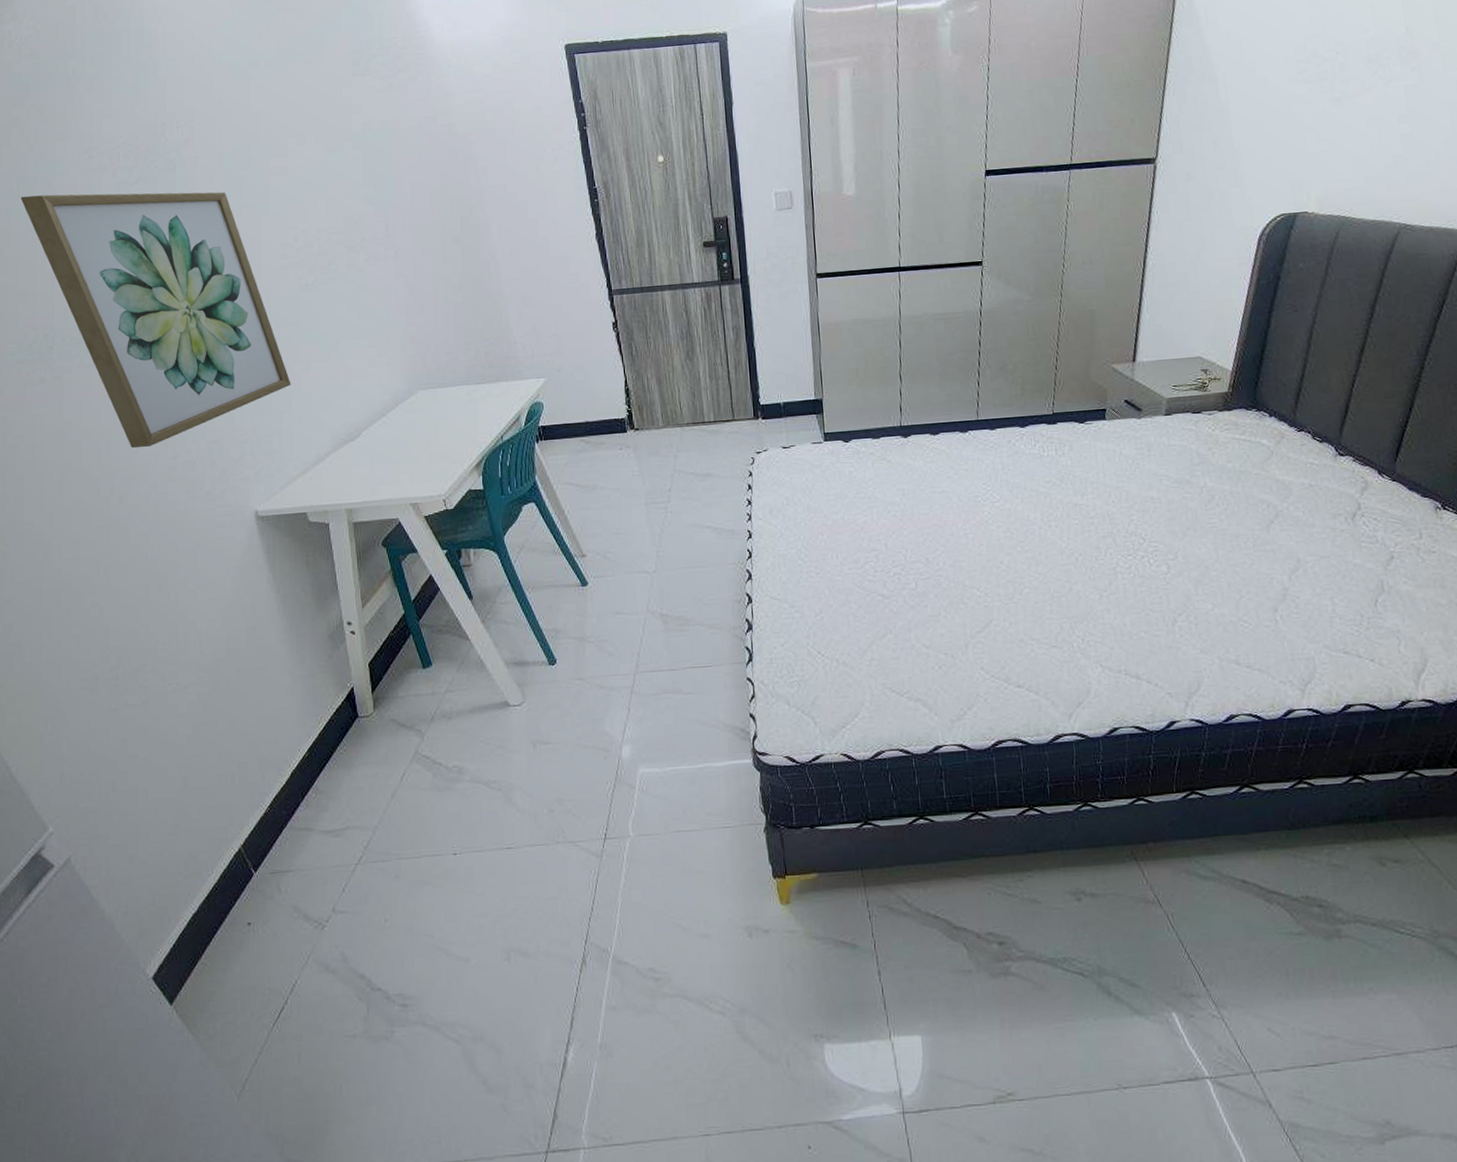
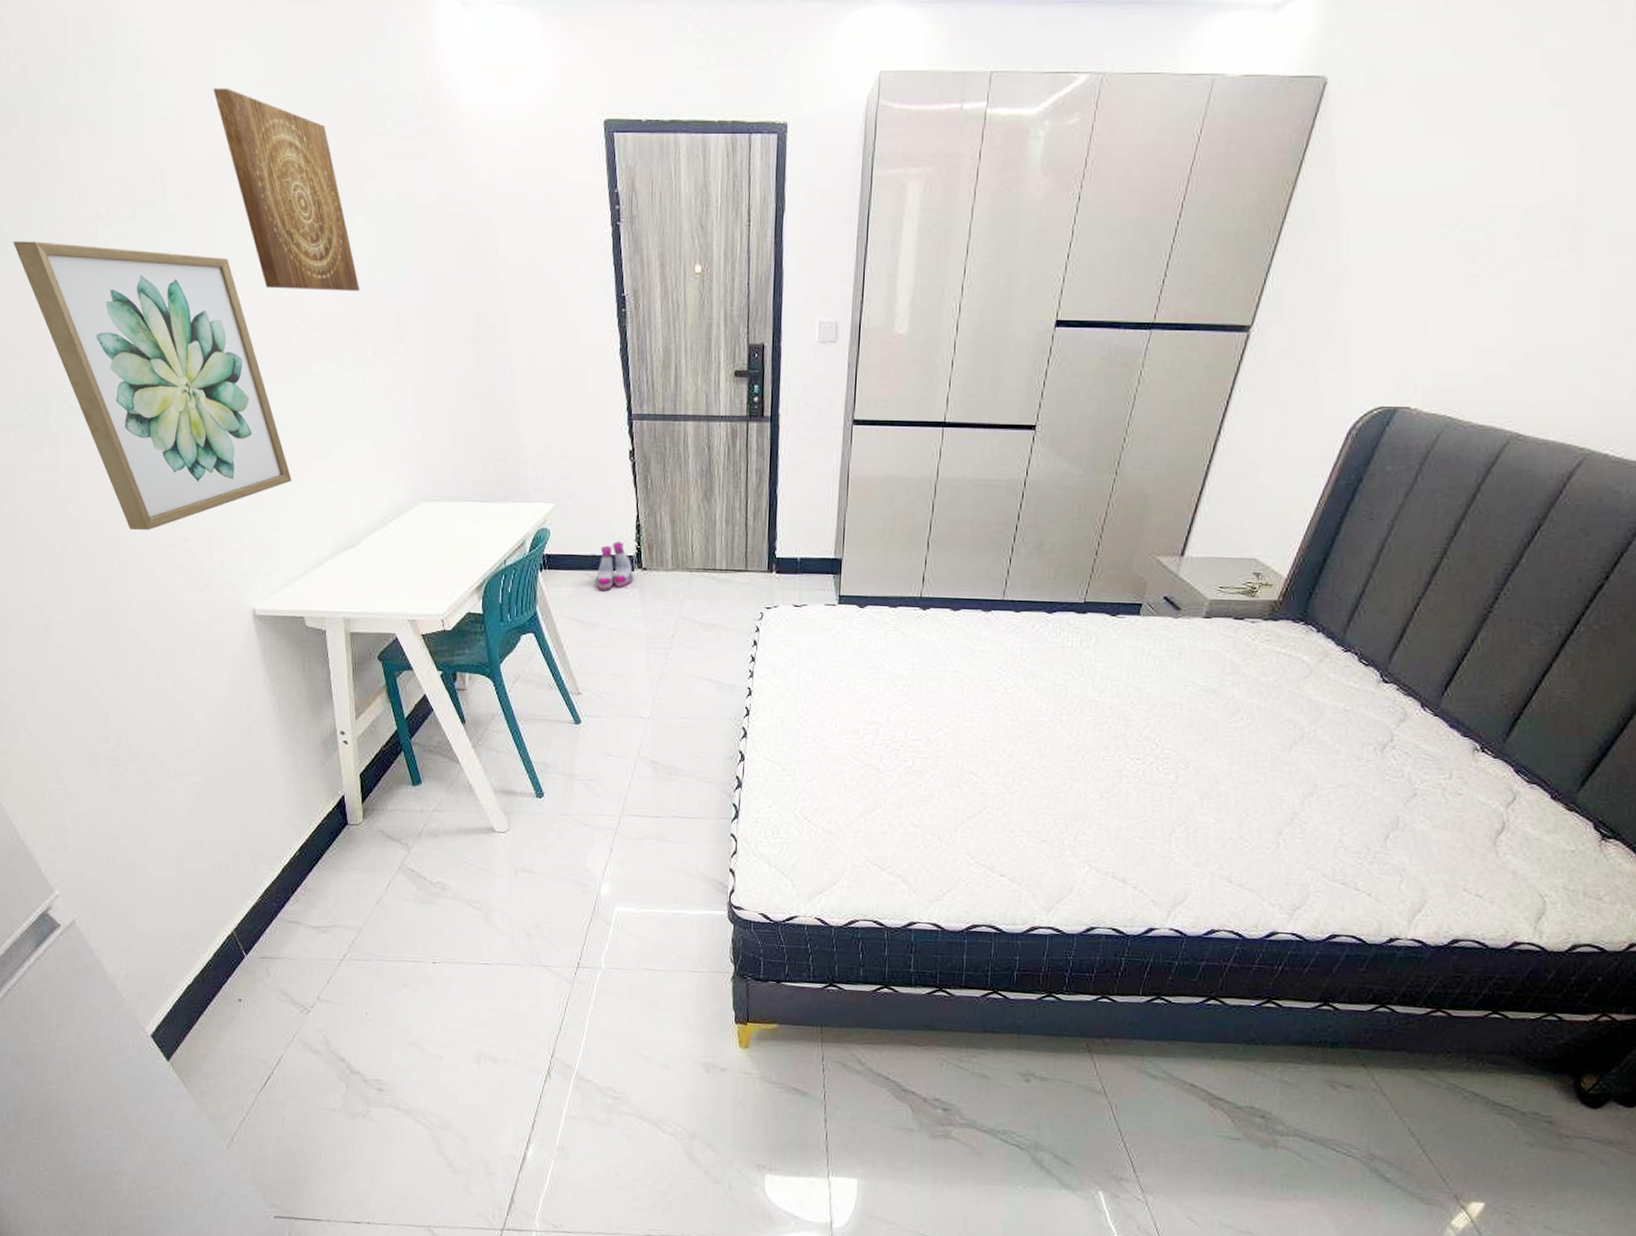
wall art: none [210,49,351,215] -> present [213,87,360,291]
boots: none [590,406,626,454] -> present [595,541,633,590]

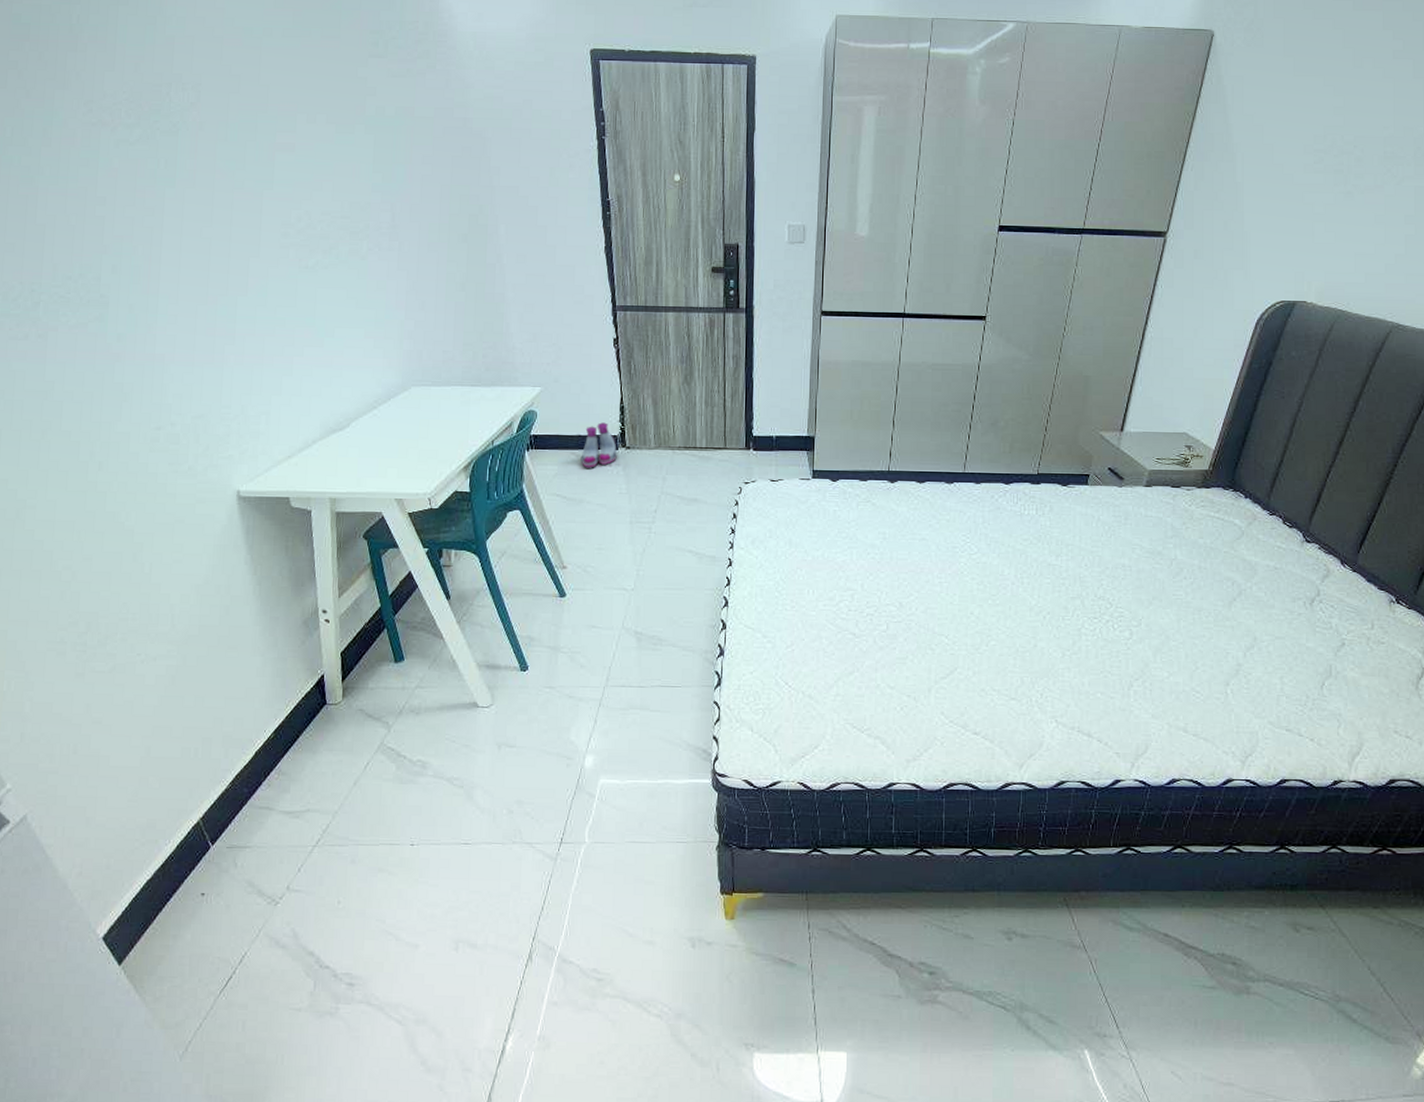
wall art: present [13,241,292,531] -> none [14,144,283,416]
wall art: present [213,87,360,291] -> none [222,12,358,193]

